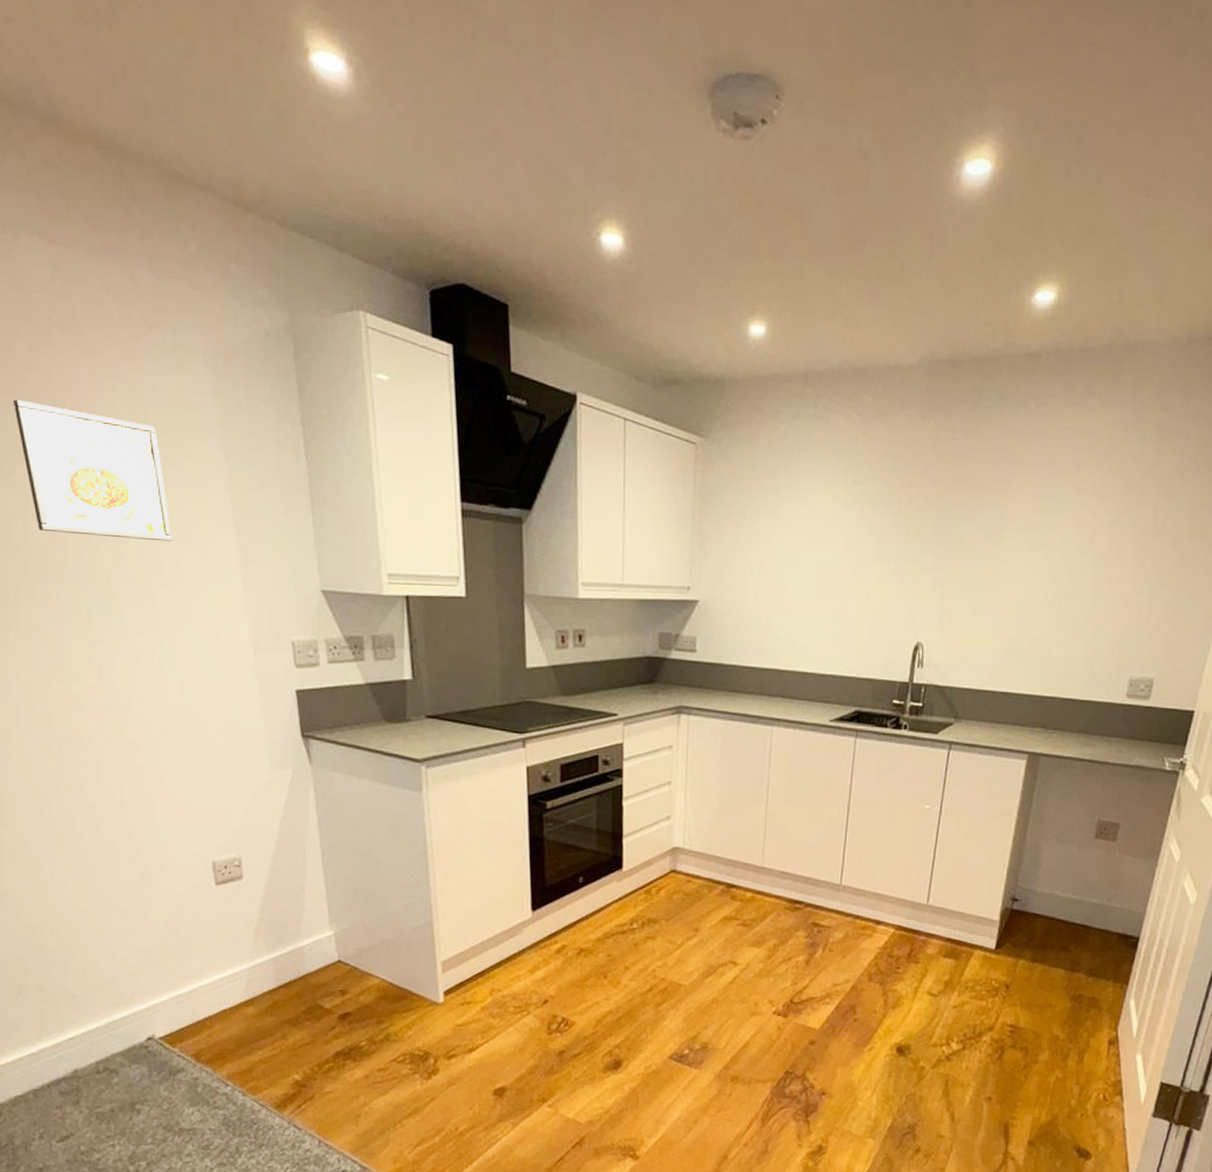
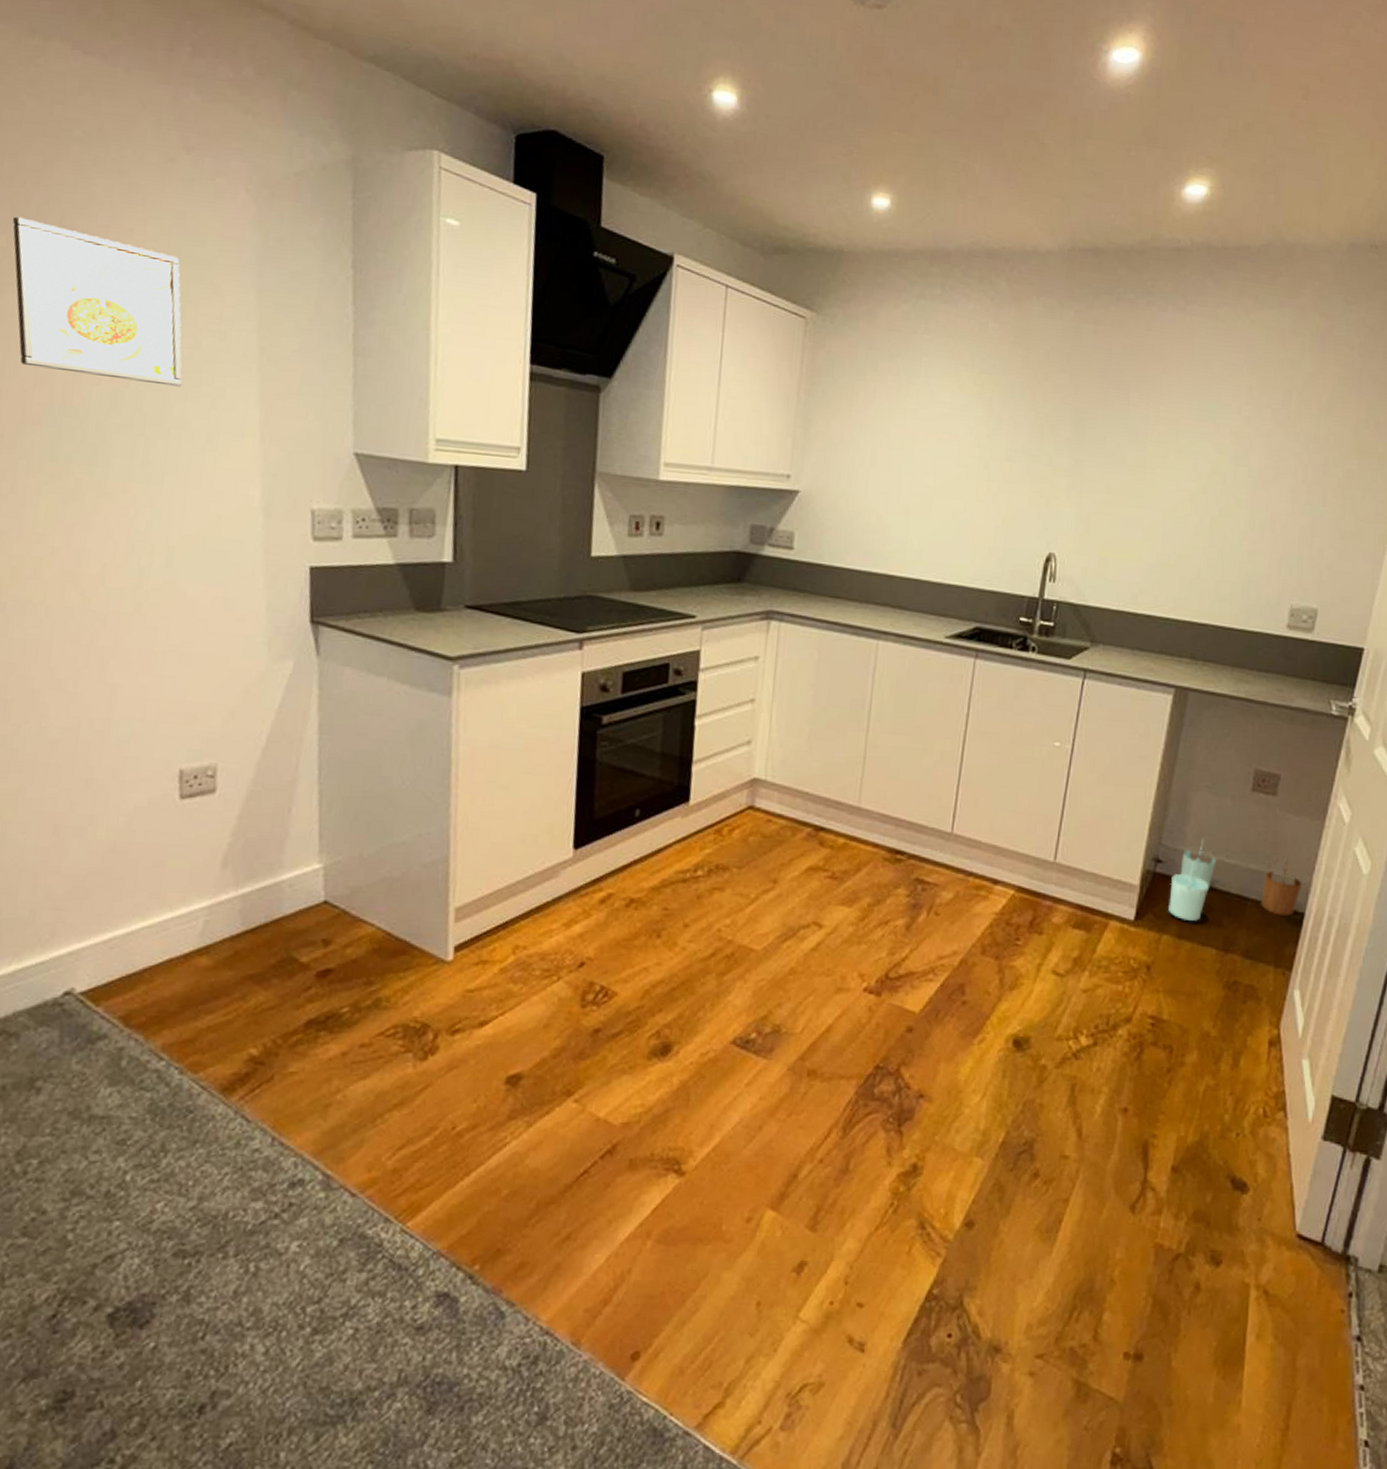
bucket: none [1024,879,1137,947] -> present [1168,838,1302,921]

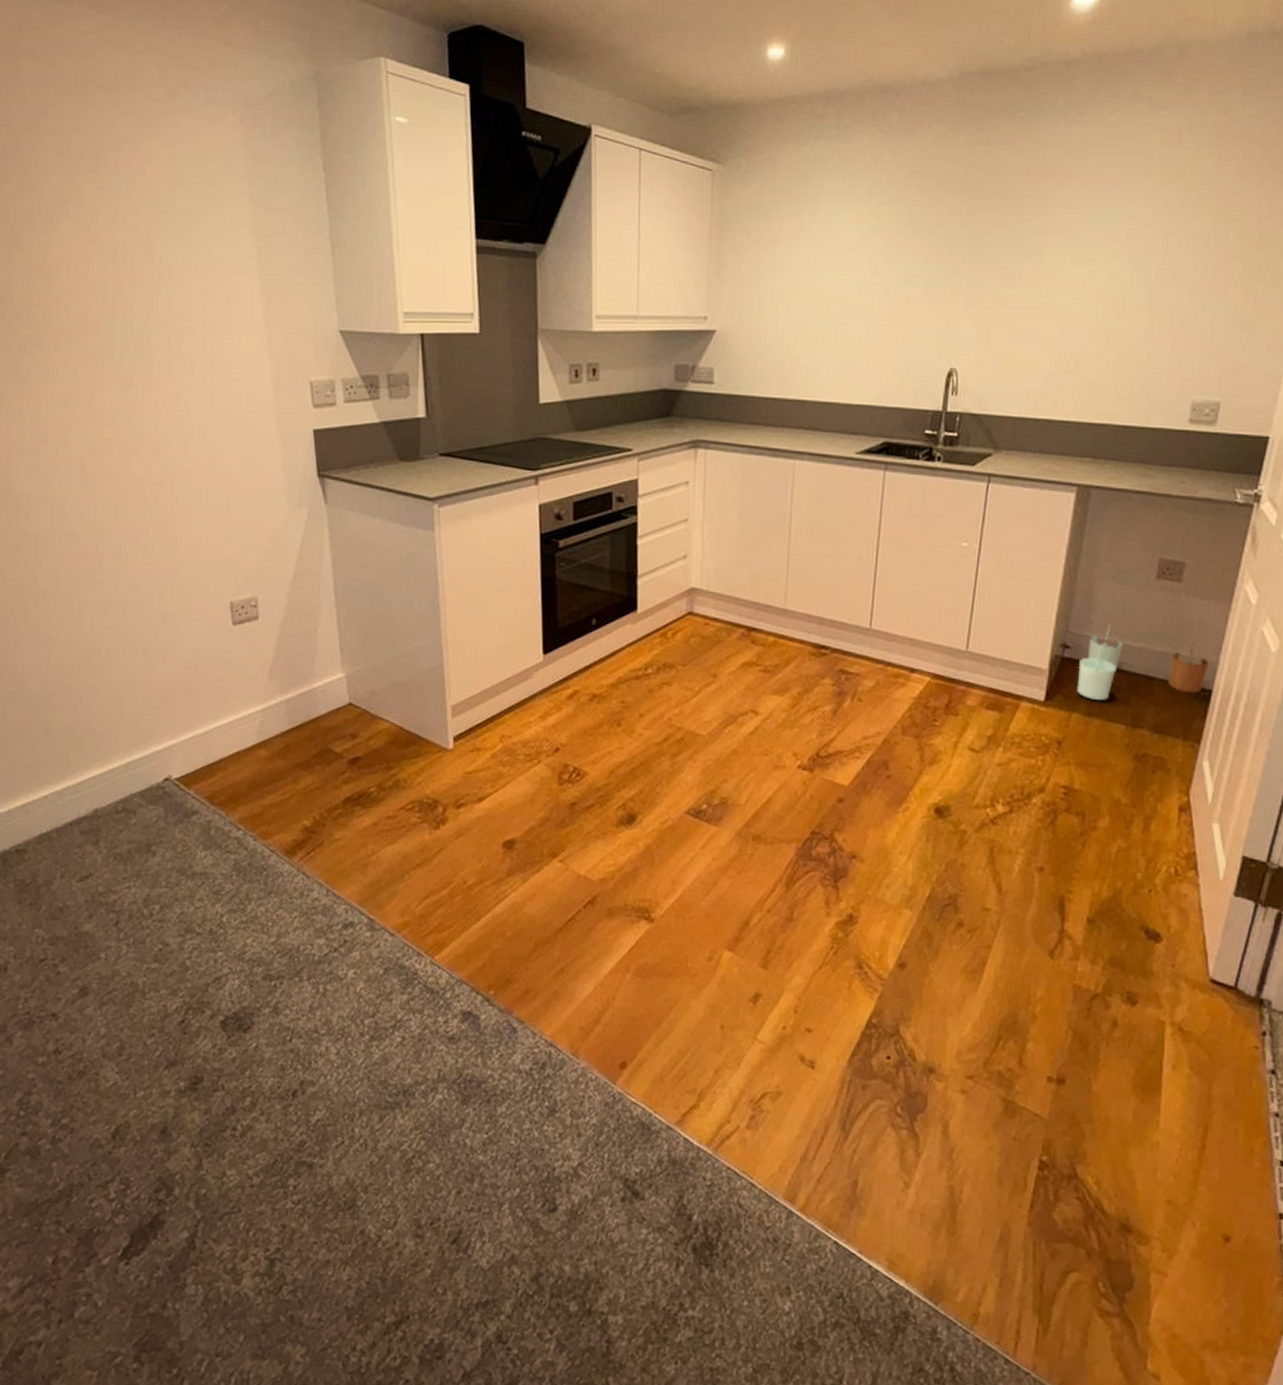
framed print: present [12,216,183,387] -> none [61,158,201,288]

